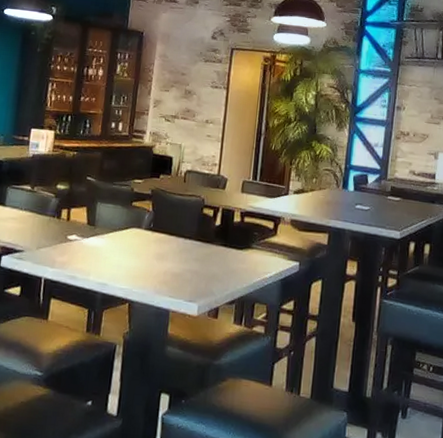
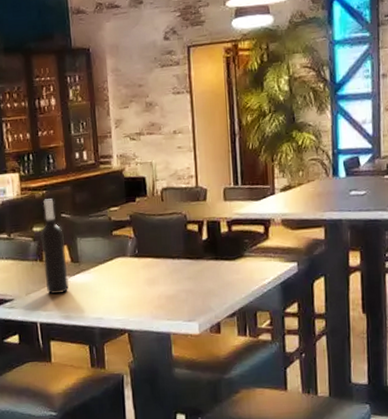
wine bottle: none [58,160,86,253] -> present [40,198,70,294]

